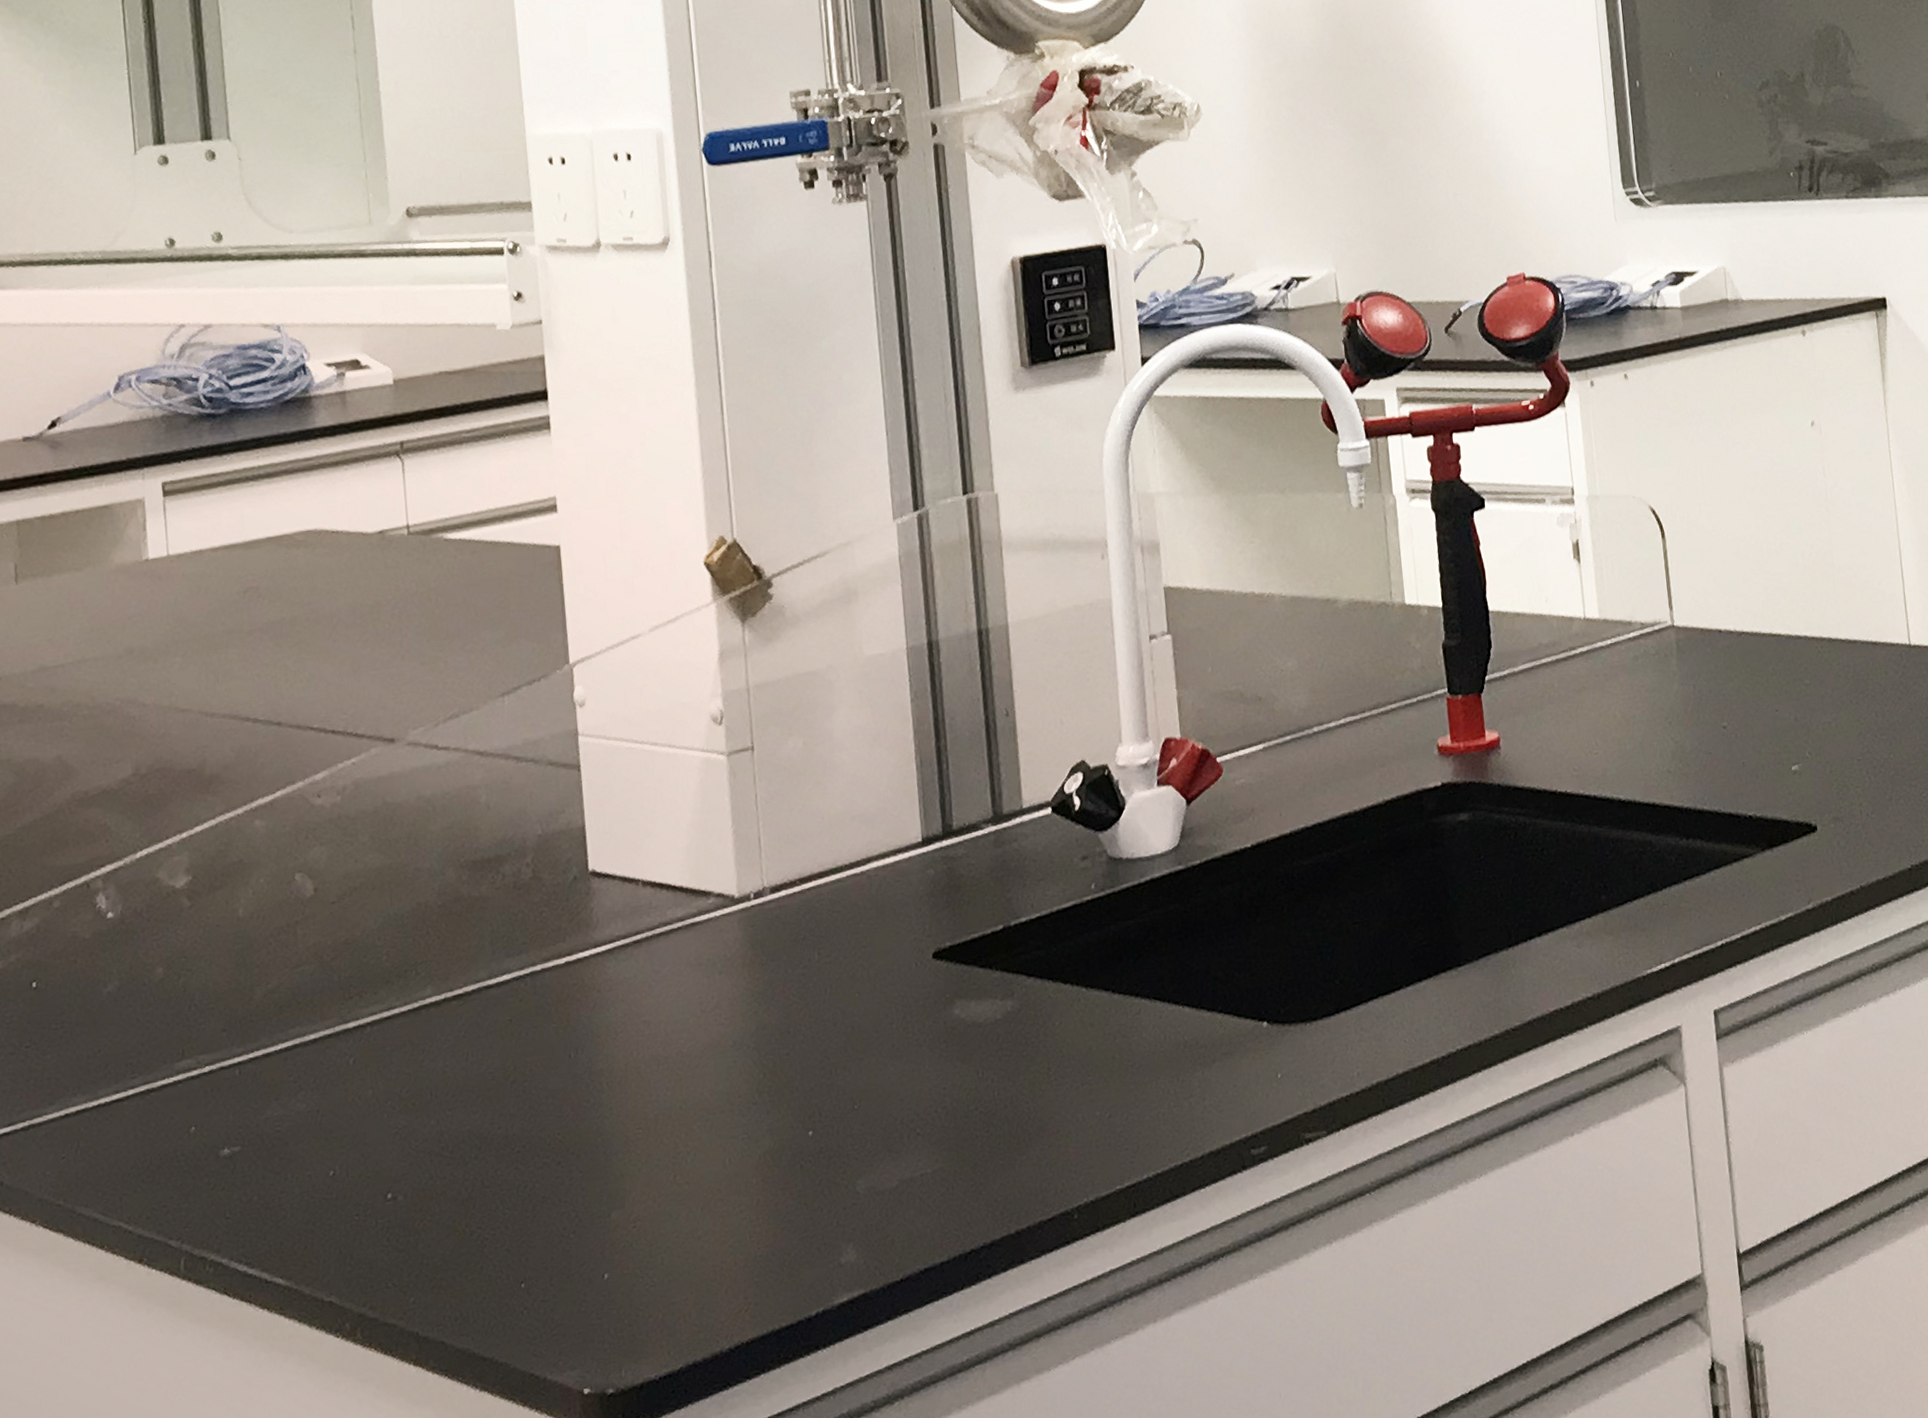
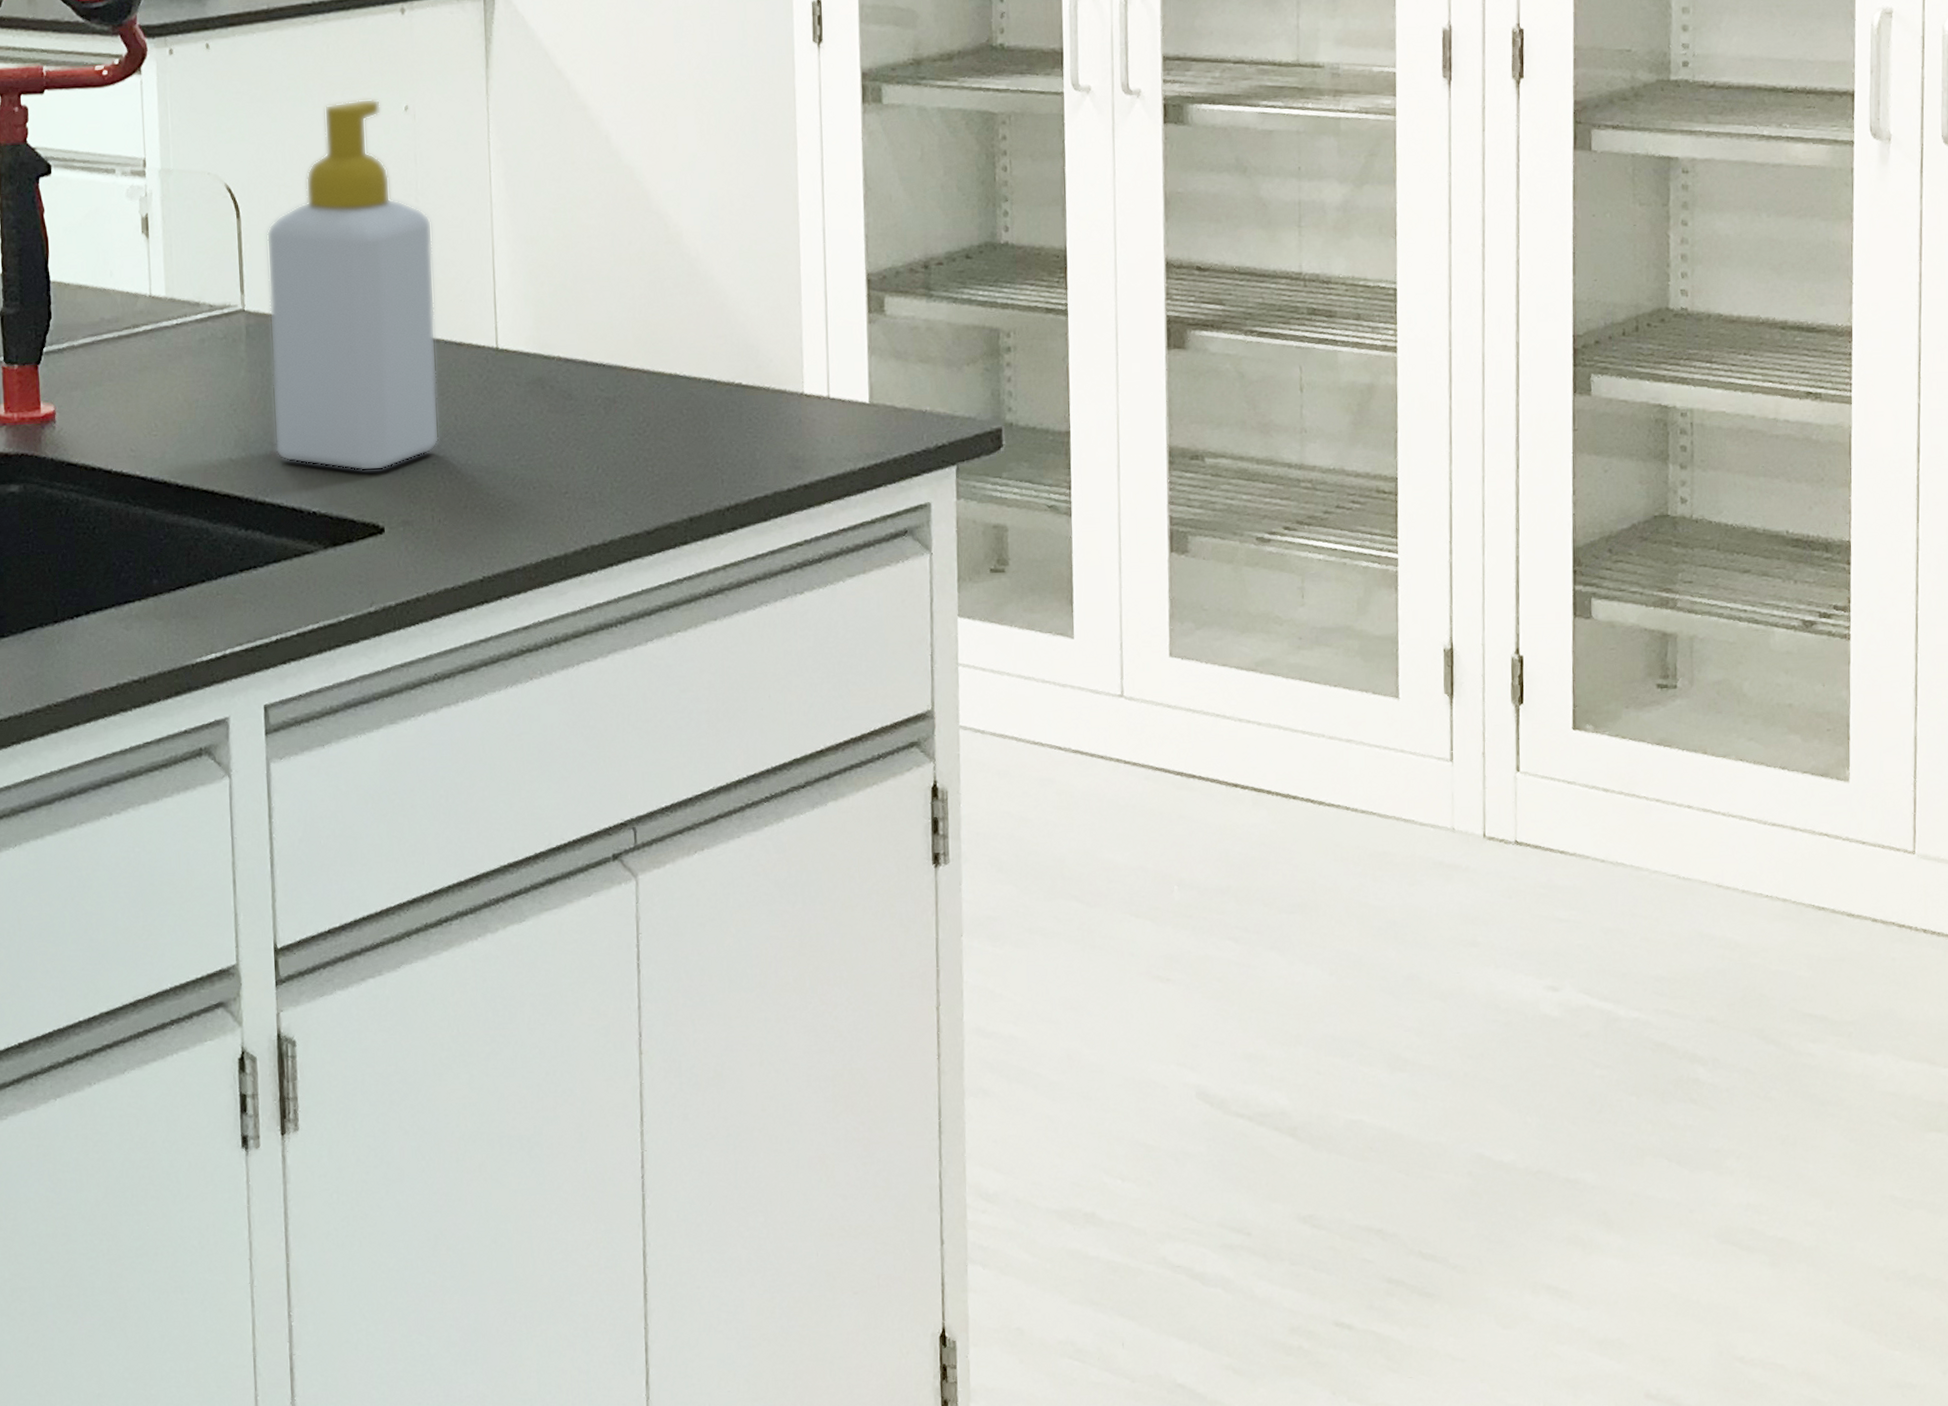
soap bottle: none [1690,416,1863,773] -> present [266,98,440,472]

